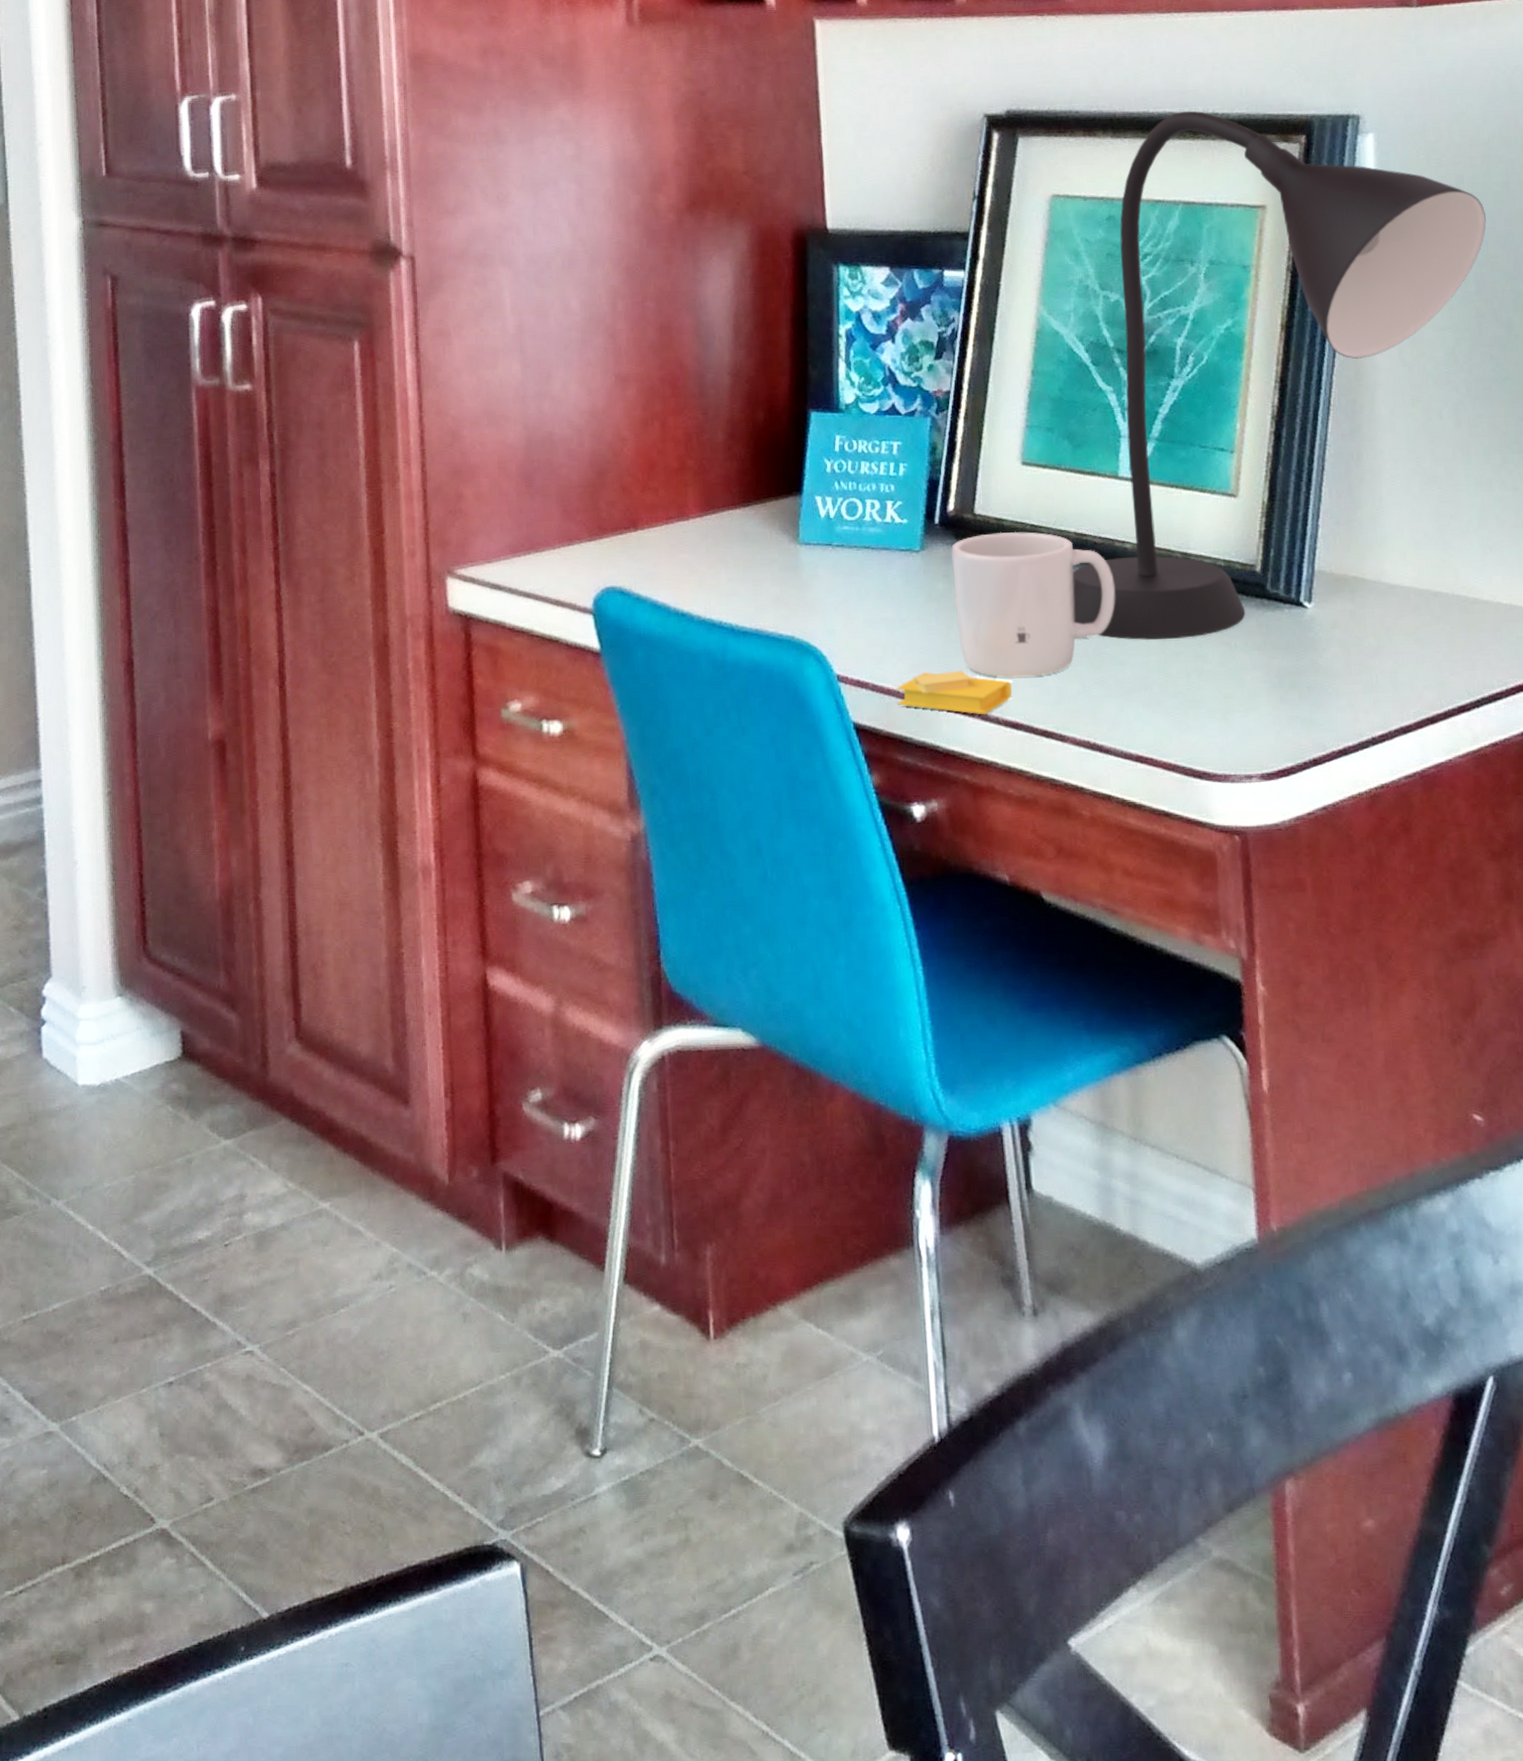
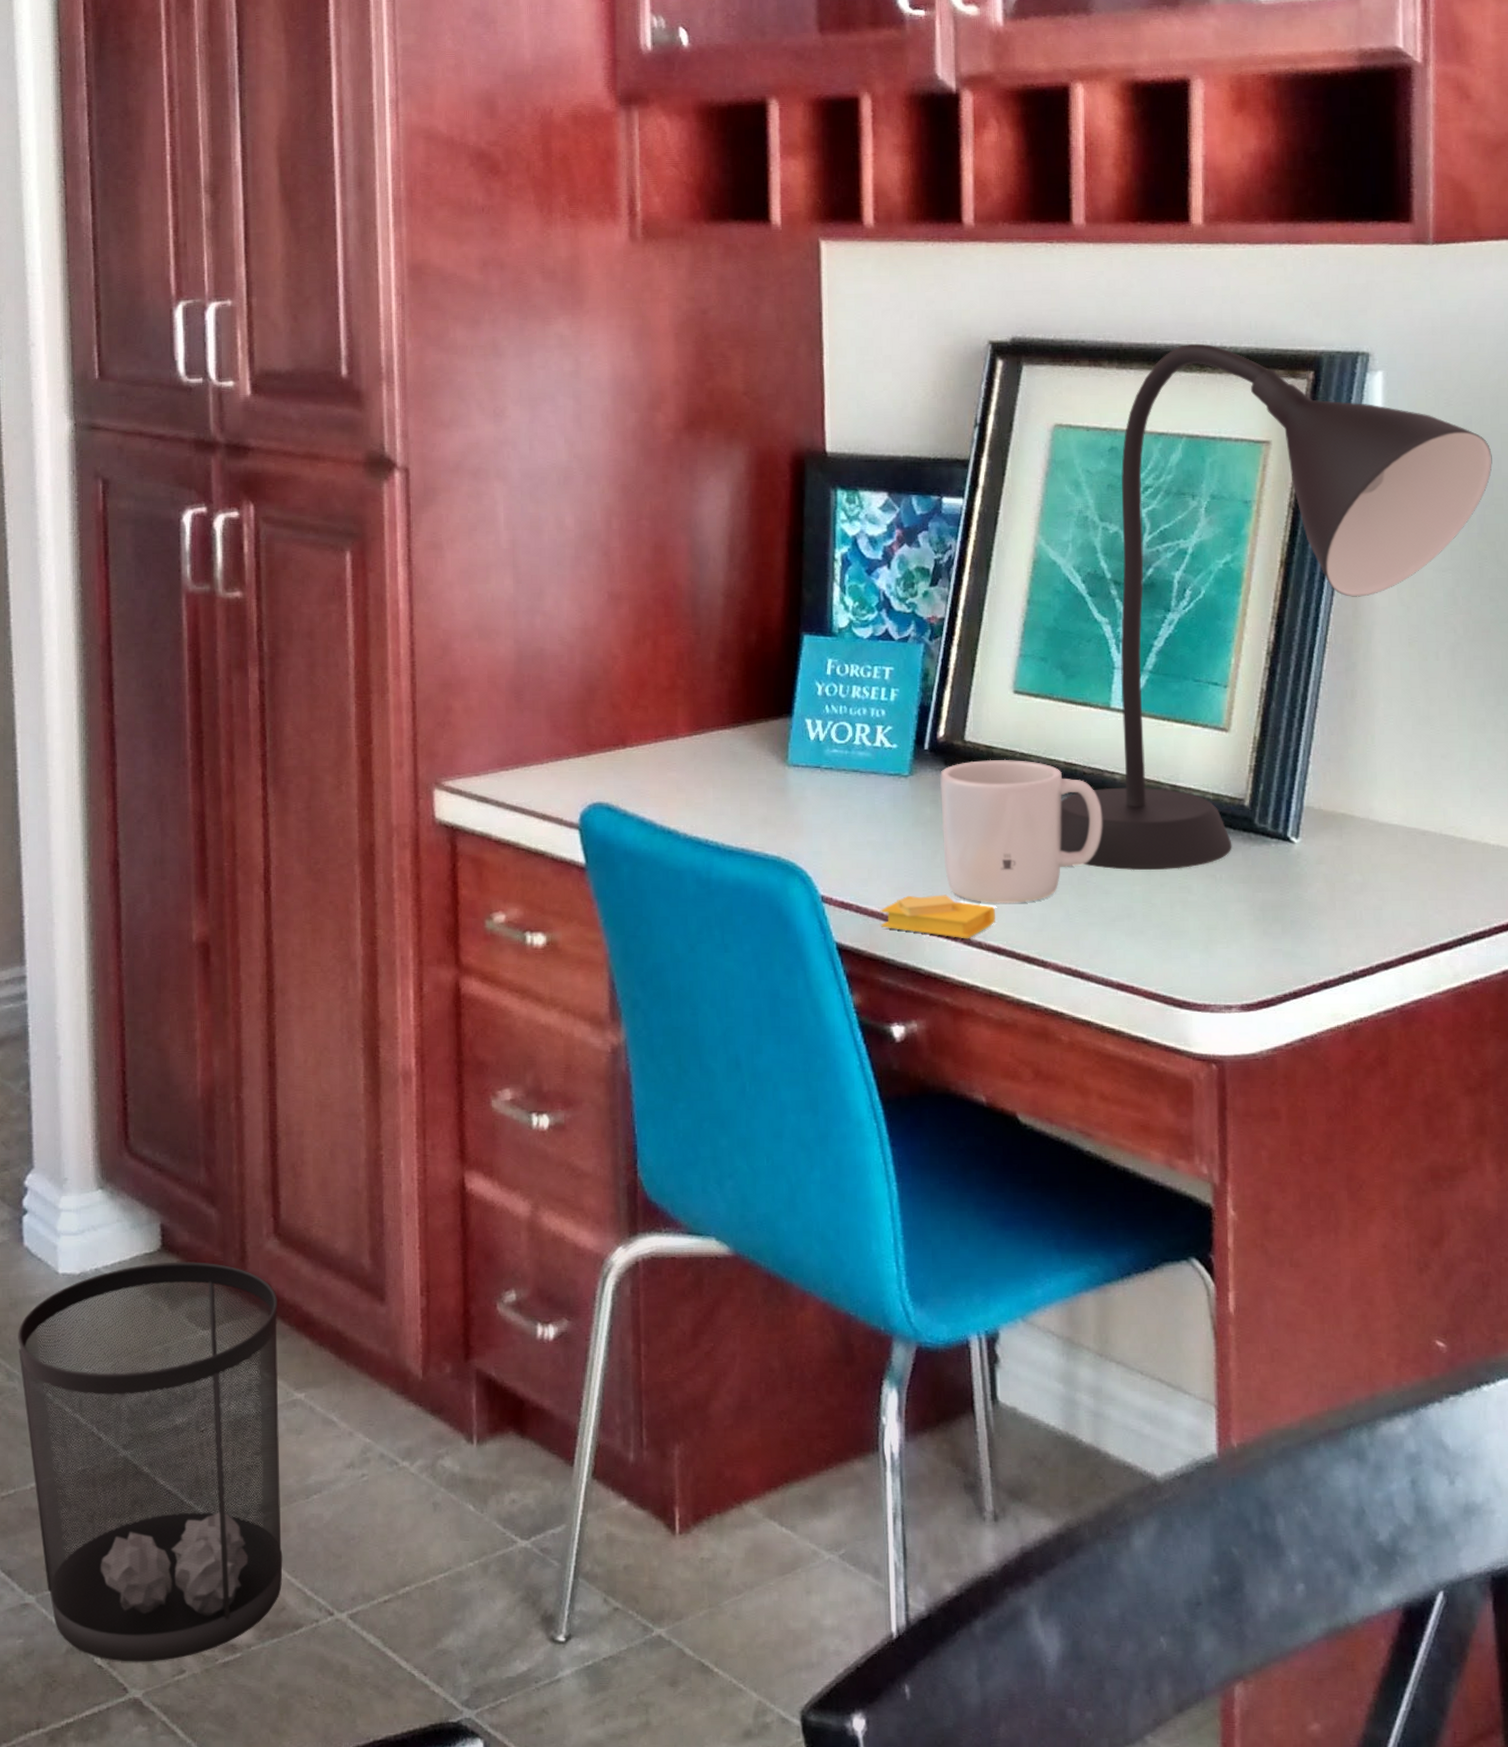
waste bin: none [38,1069,311,1491] -> present [18,1262,283,1662]

